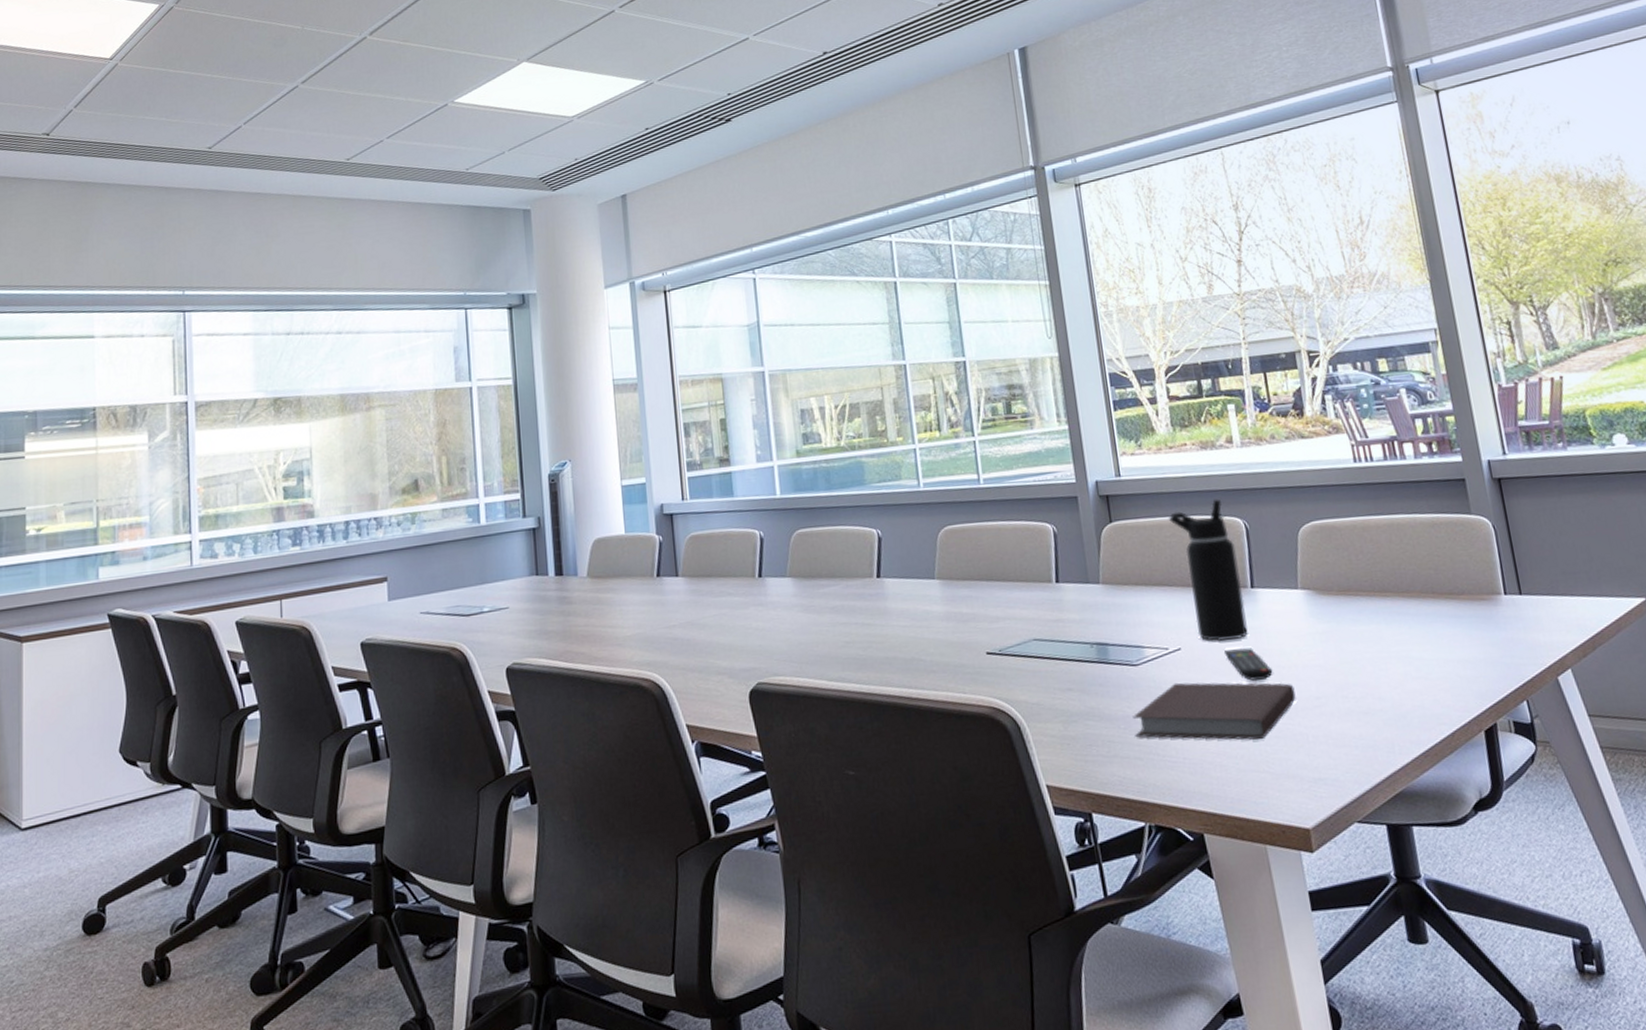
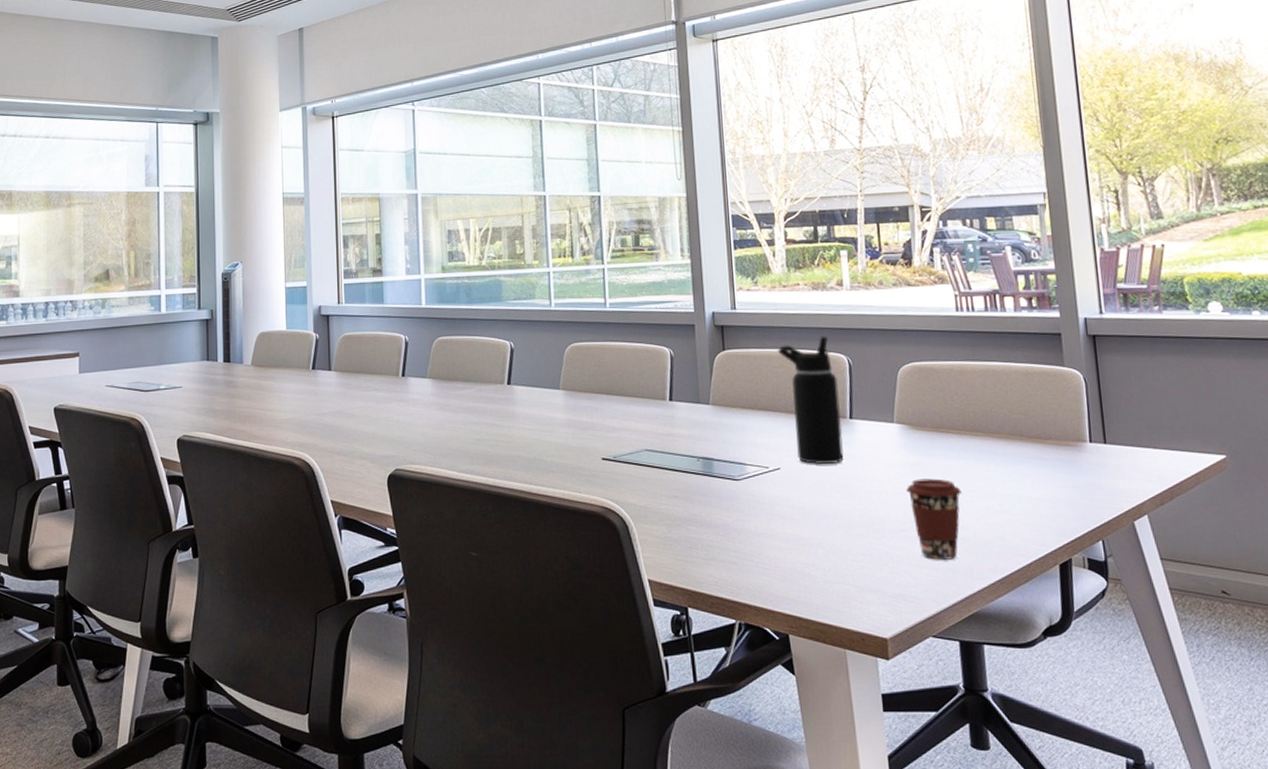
notebook: present [1132,682,1296,740] -> none [731,498,884,555]
remote control: present [1225,648,1273,681] -> none [821,472,864,502]
coffee cup: none [1316,646,1377,737] -> present [906,478,962,560]

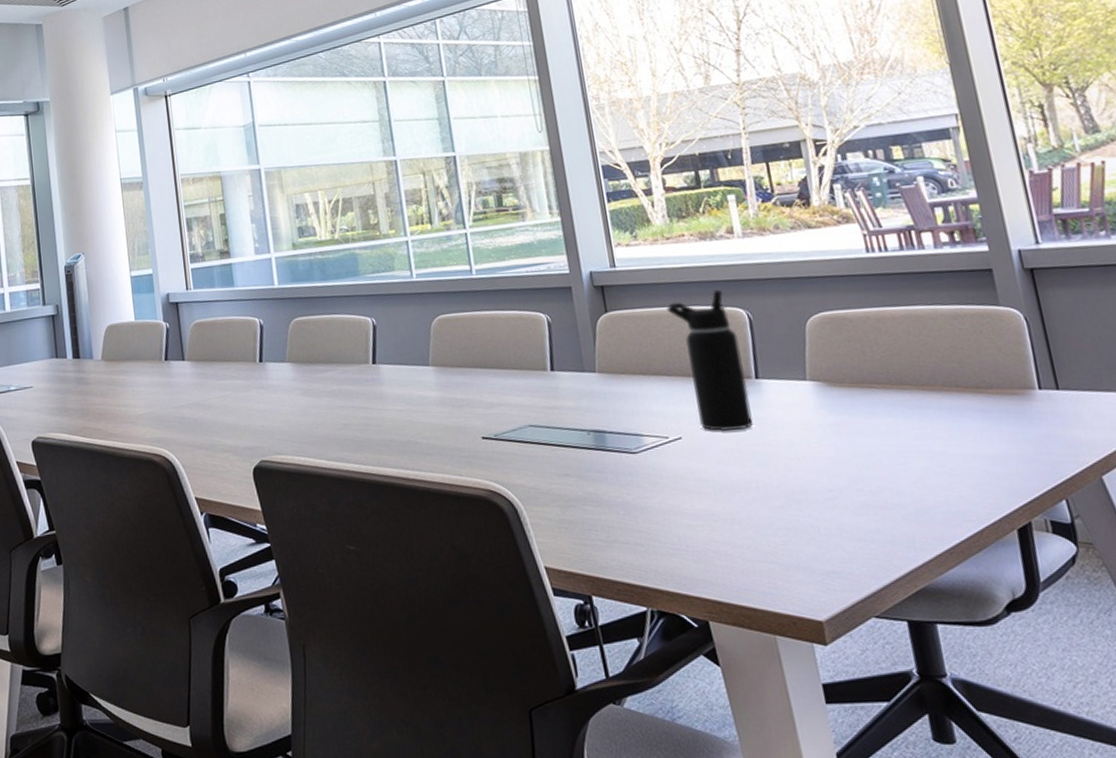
coffee cup: present [906,478,962,560] -> none [828,439,896,531]

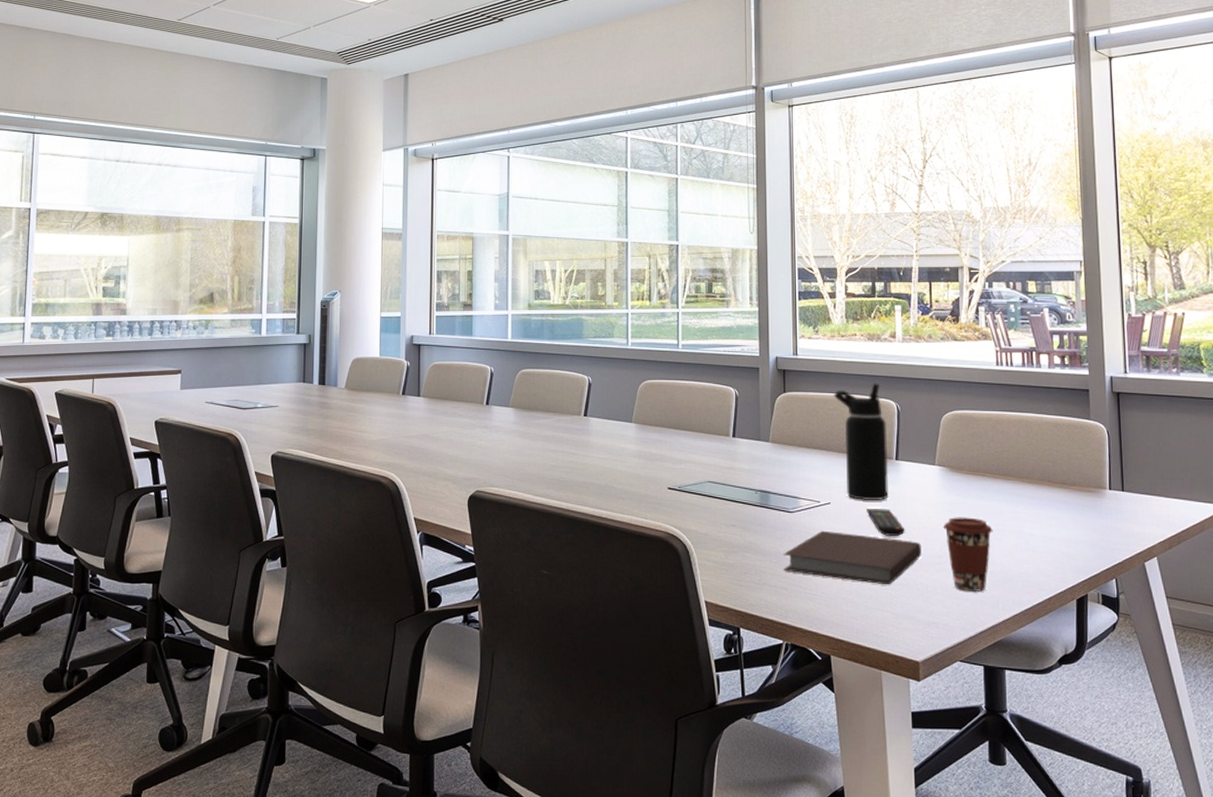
notebook: none [632,471,806,530] -> present [783,530,922,584]
remote control: none [728,438,781,471] -> present [867,509,905,536]
coffee cup: none [828,439,896,531] -> present [943,517,993,592]

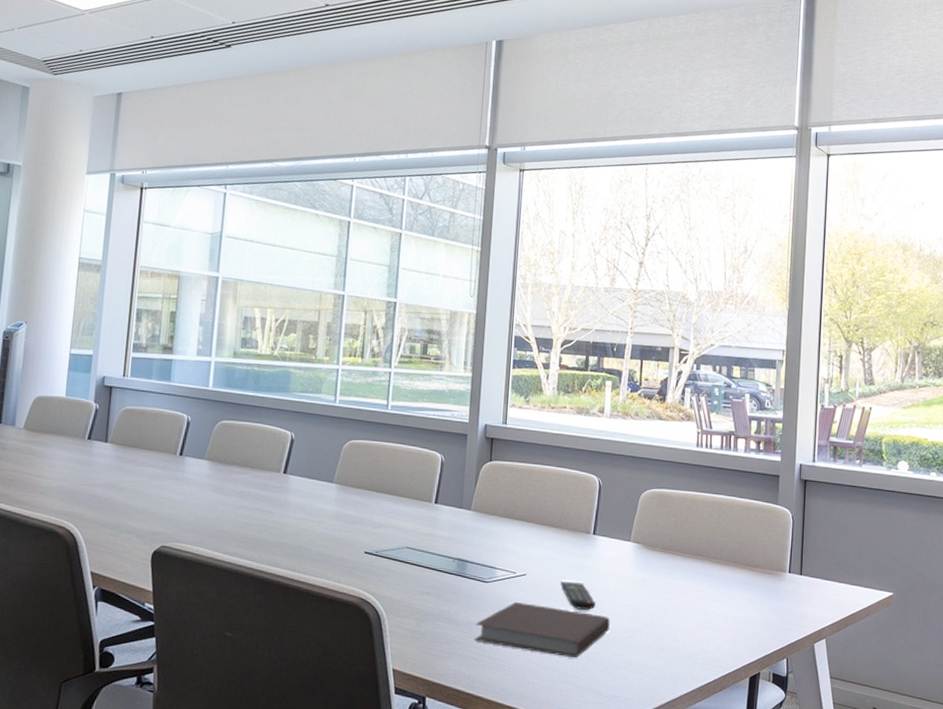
water bottle: present [833,383,889,501] -> none [538,457,587,574]
coffee cup: present [943,517,993,592] -> none [632,593,679,667]

